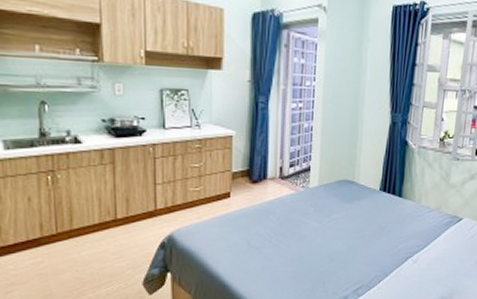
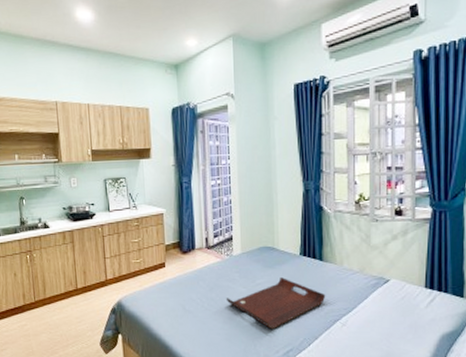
serving tray: none [297,212,401,266] -> present [226,276,326,329]

